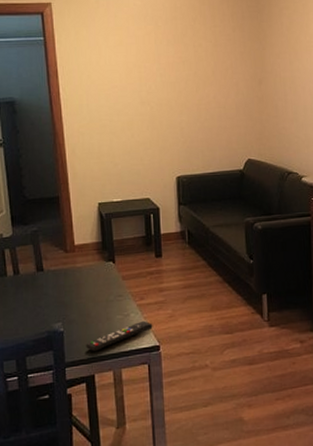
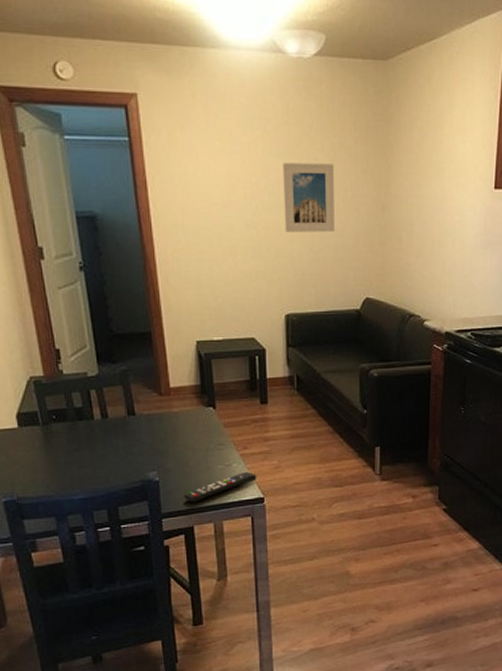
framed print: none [172,48,218,106] -> present [283,162,335,233]

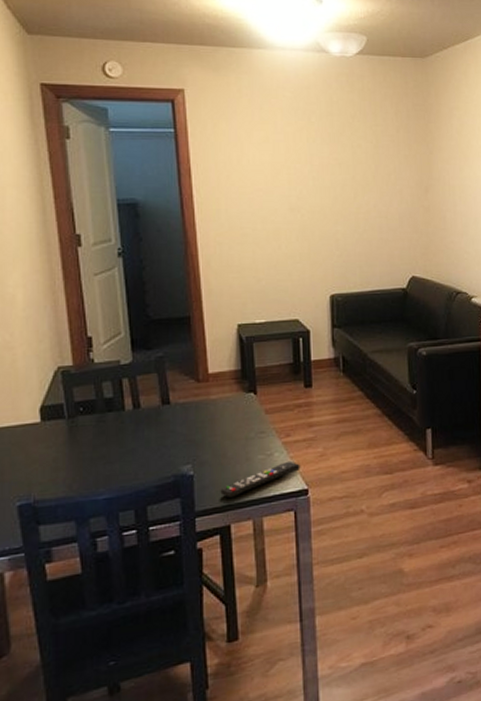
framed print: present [283,162,335,233] -> none [327,150,379,215]

